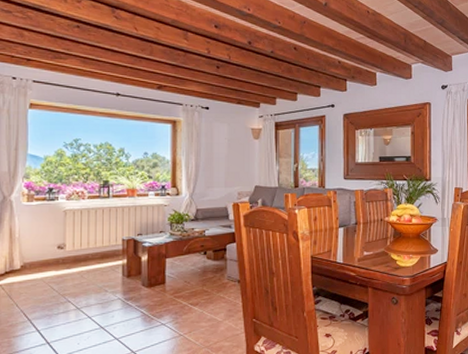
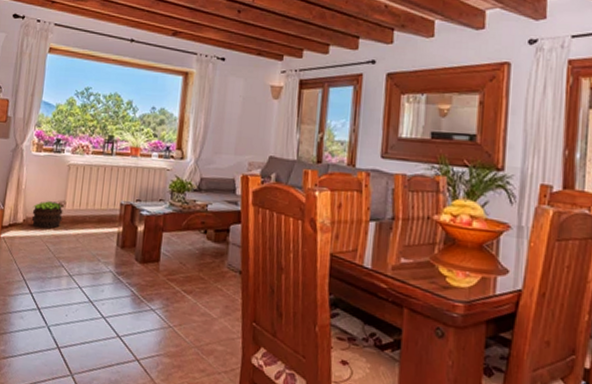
potted plant: none [30,245,64,272] -> present [31,201,64,229]

